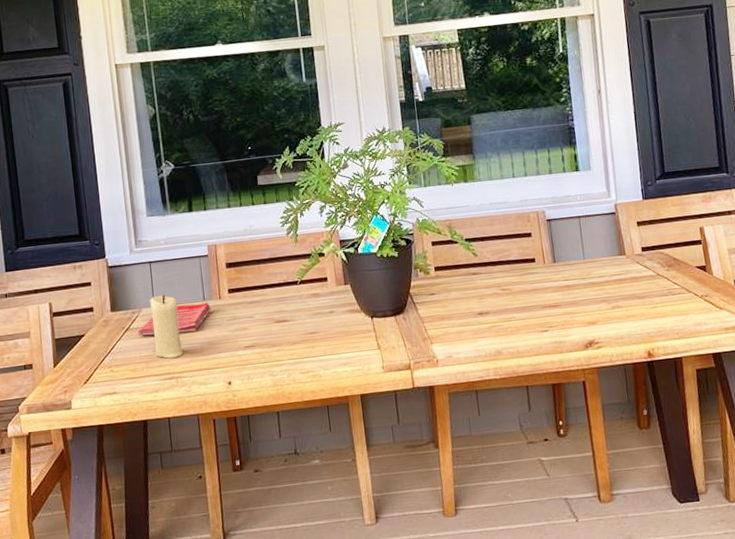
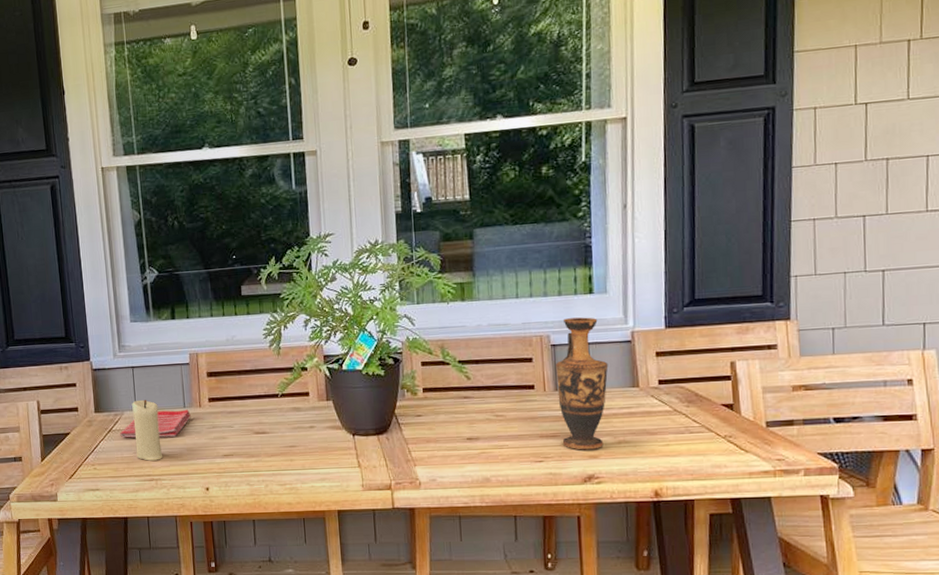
vase: none [552,192,600,318] -> present [556,317,609,450]

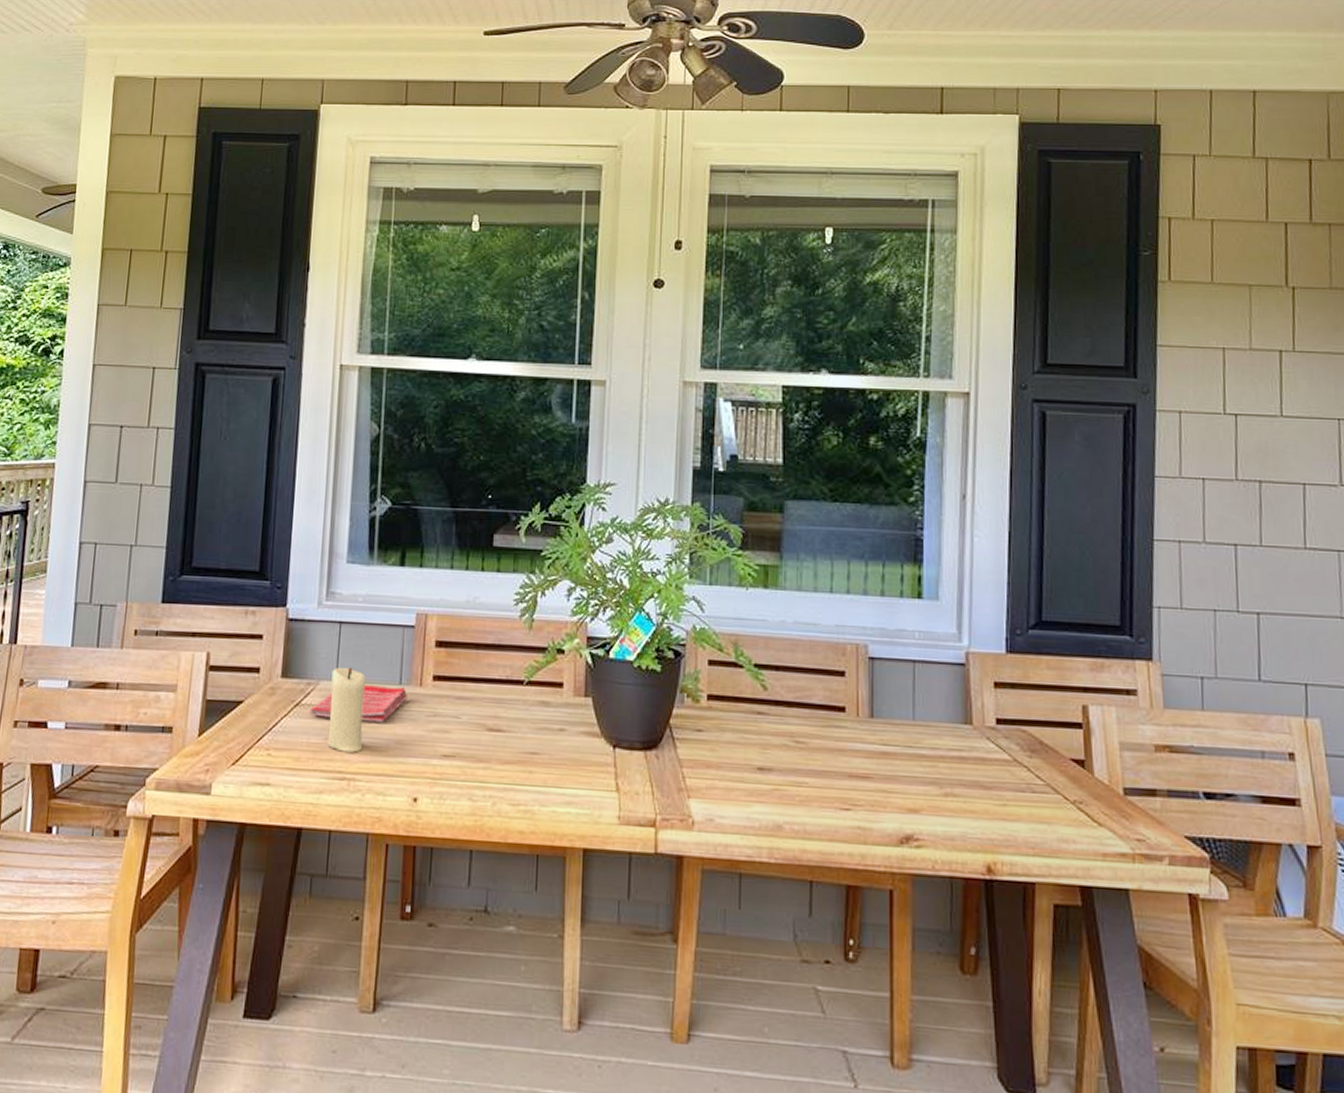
vase: present [556,317,609,450] -> none [873,626,937,801]

